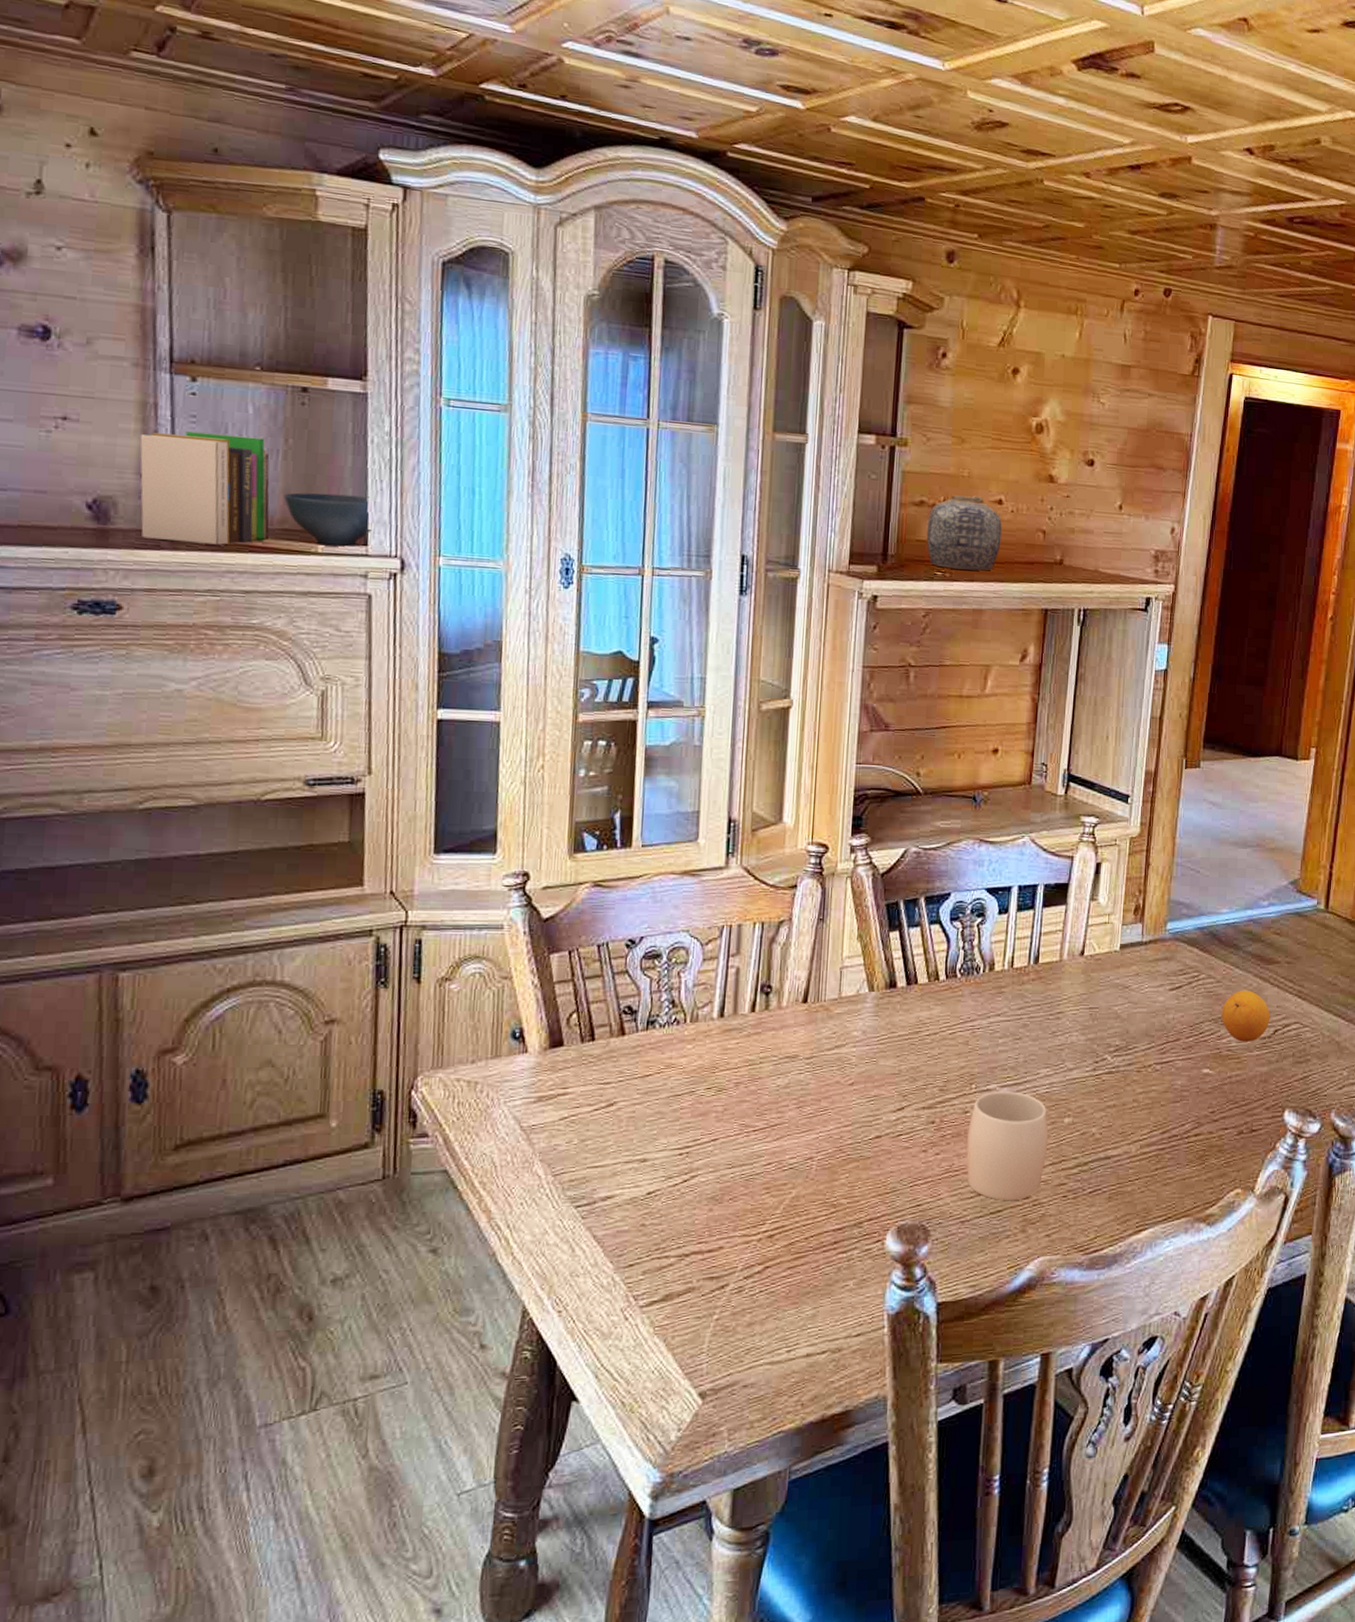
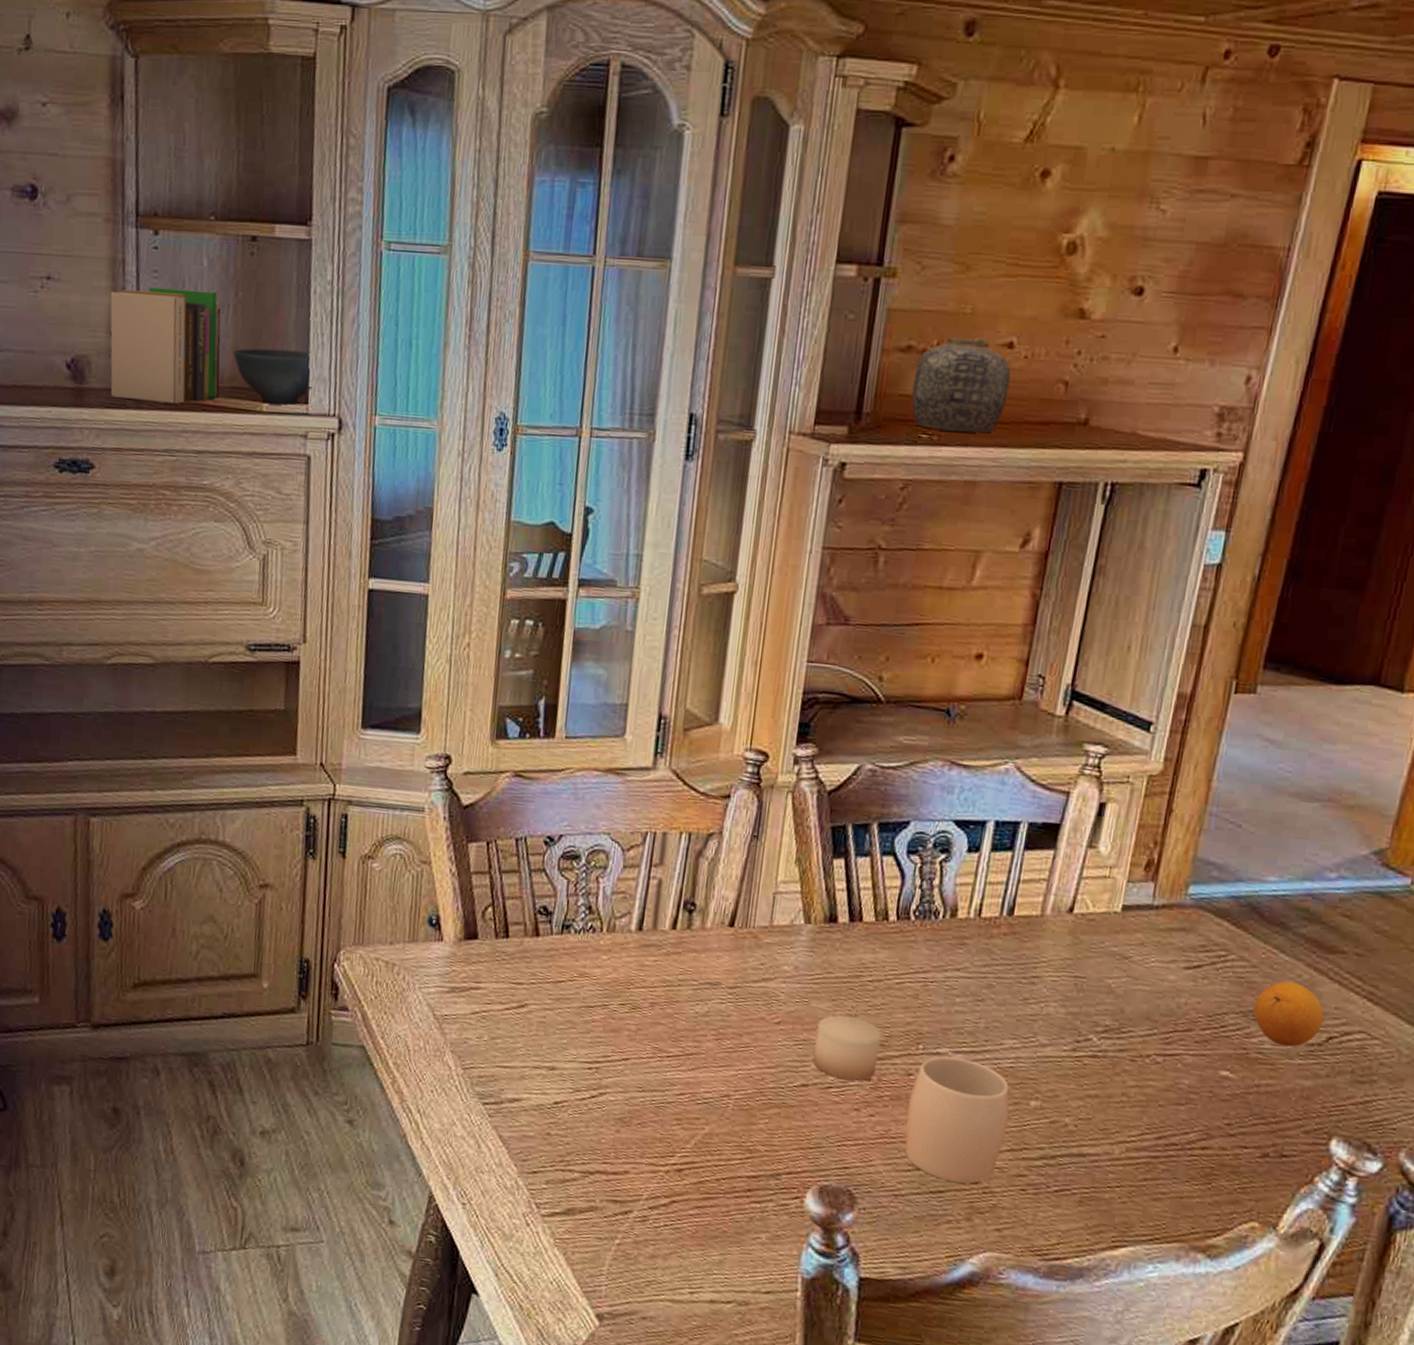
candle: none [883,1068,940,1125] -> present [812,1015,882,1081]

